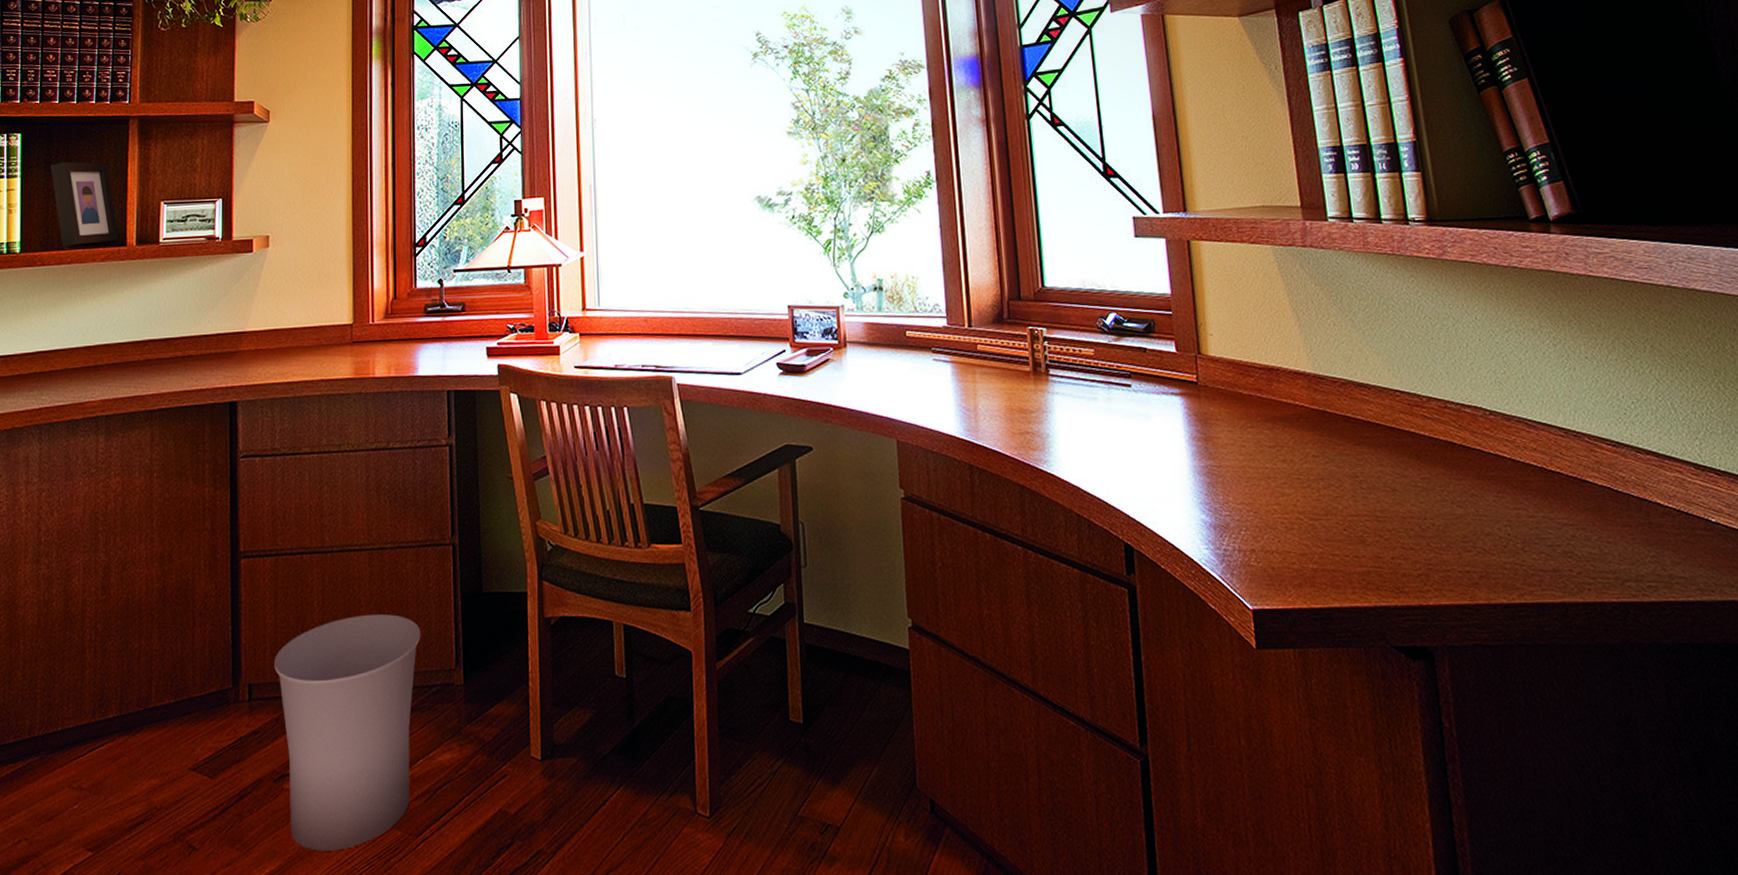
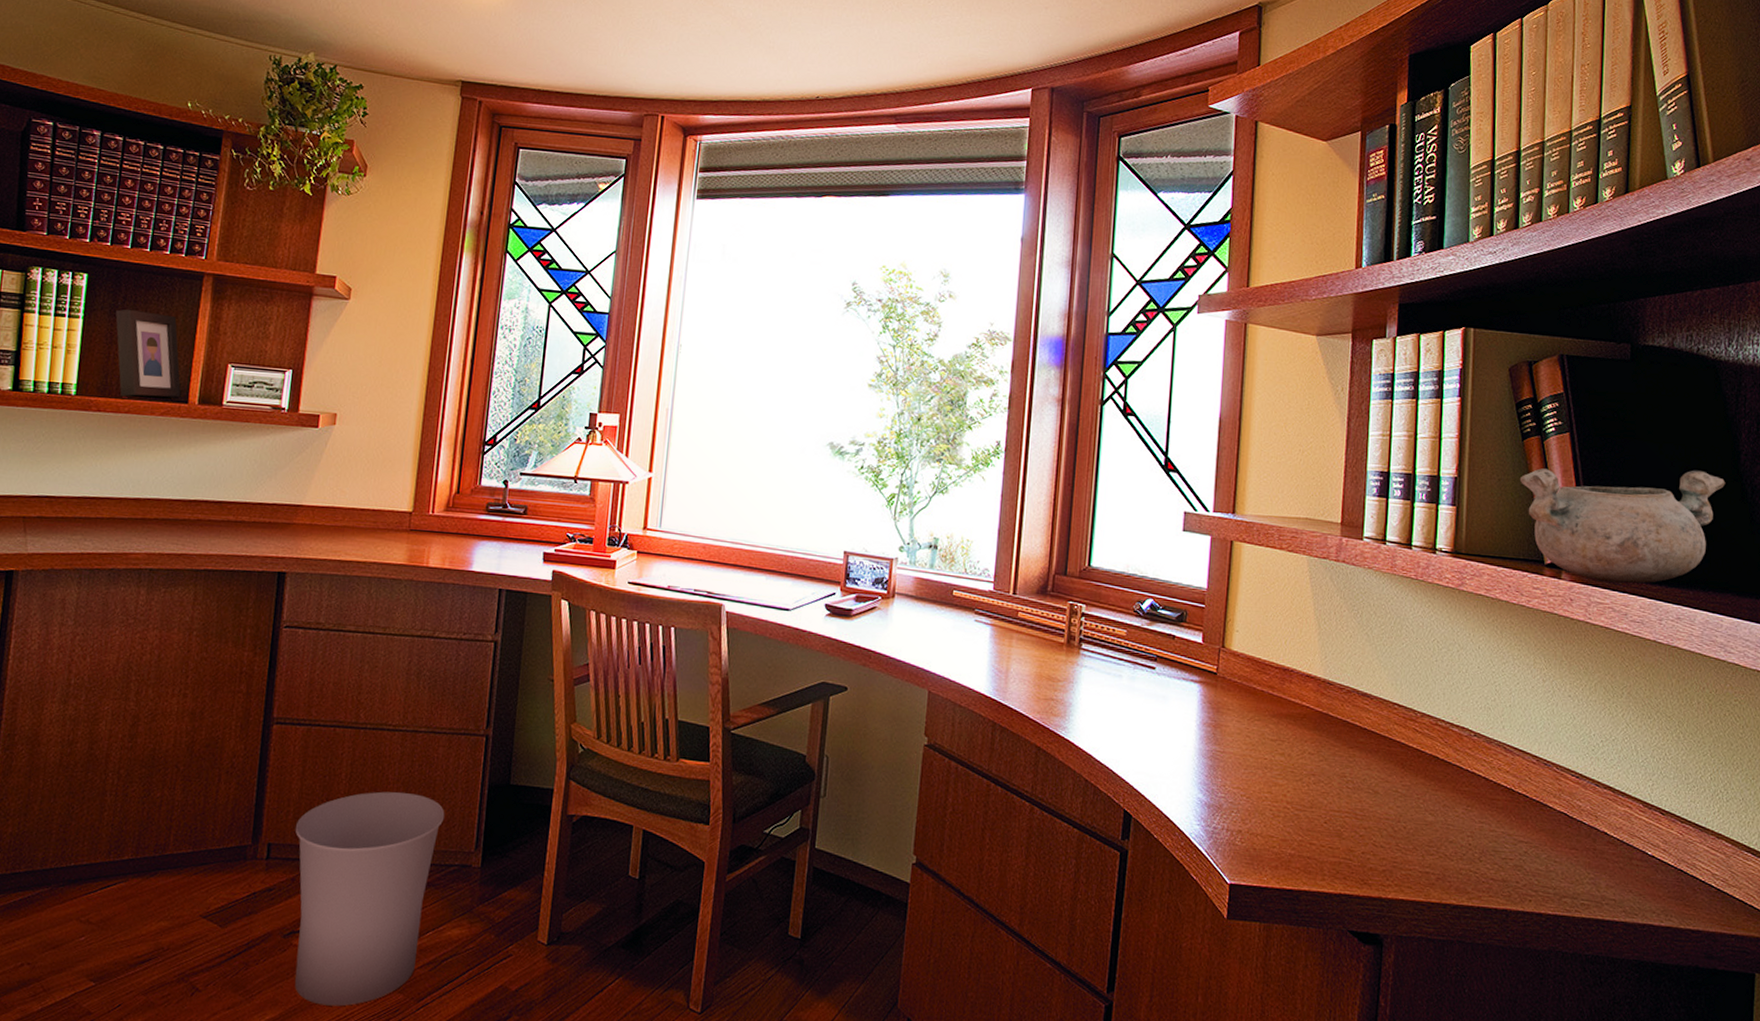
decorative bowl: none [1483,97,1710,230] -> present [1519,468,1726,584]

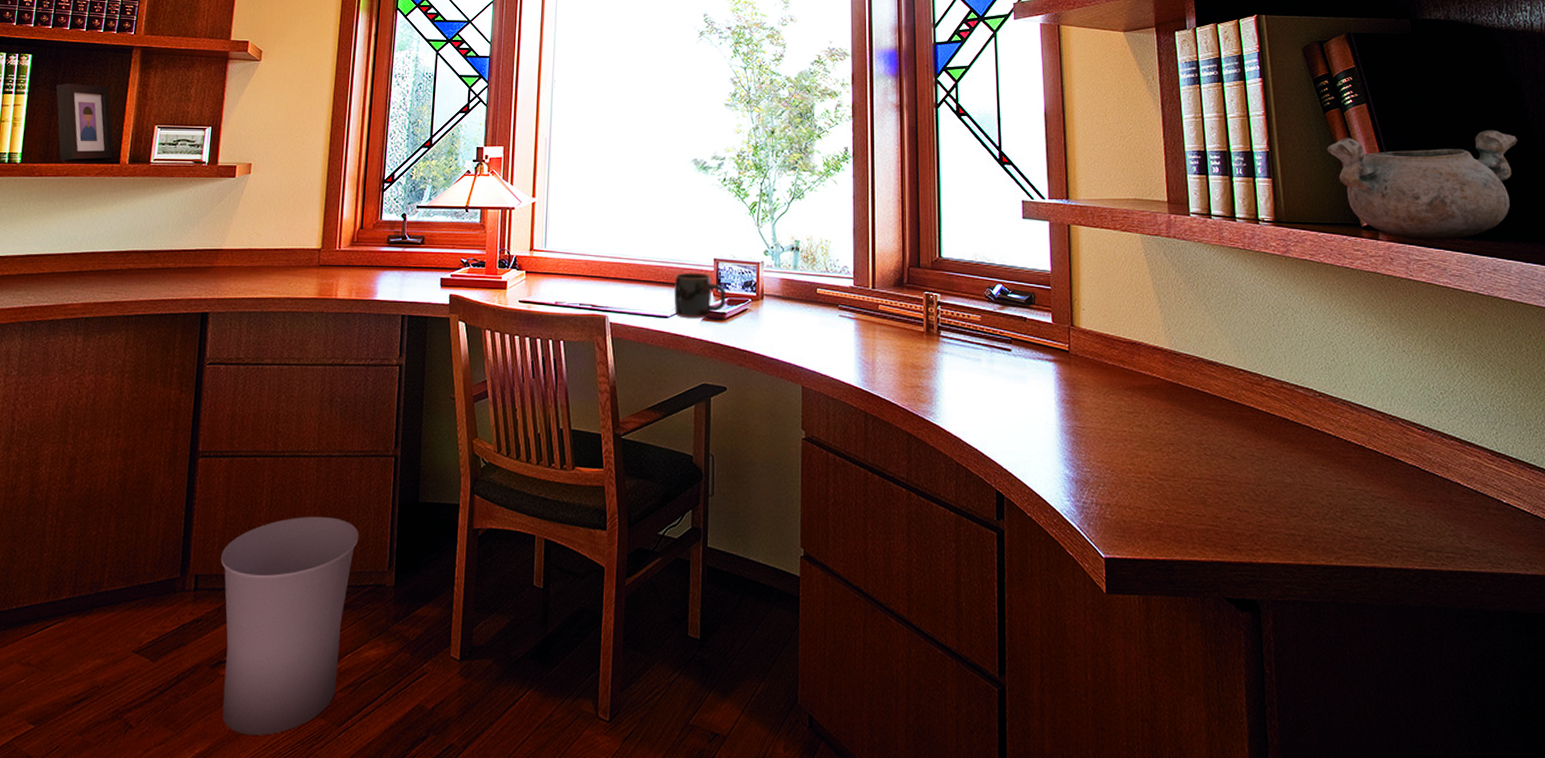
mug: none [797,564,854,614] -> present [673,272,726,319]

